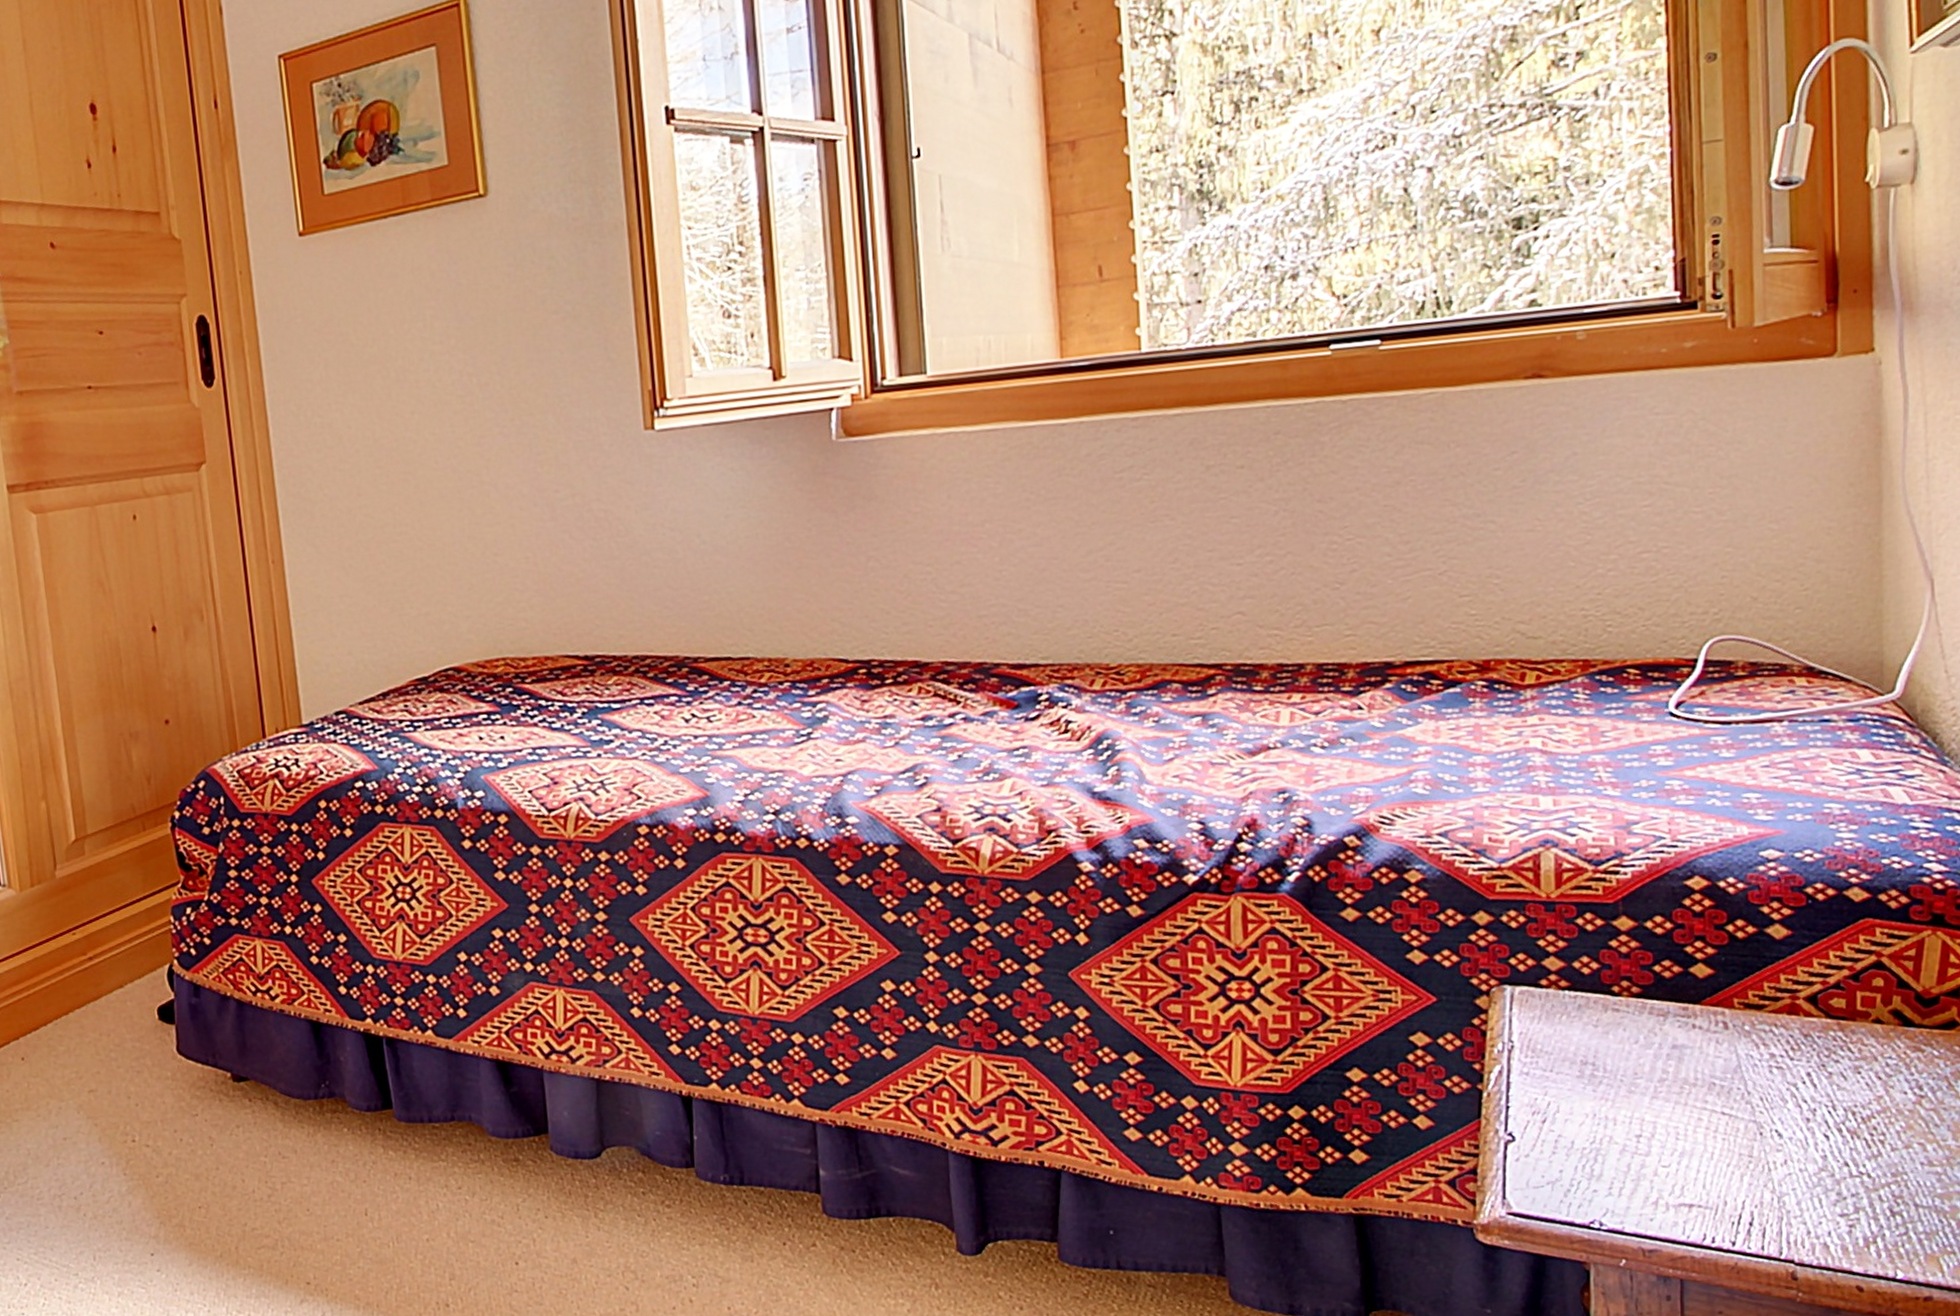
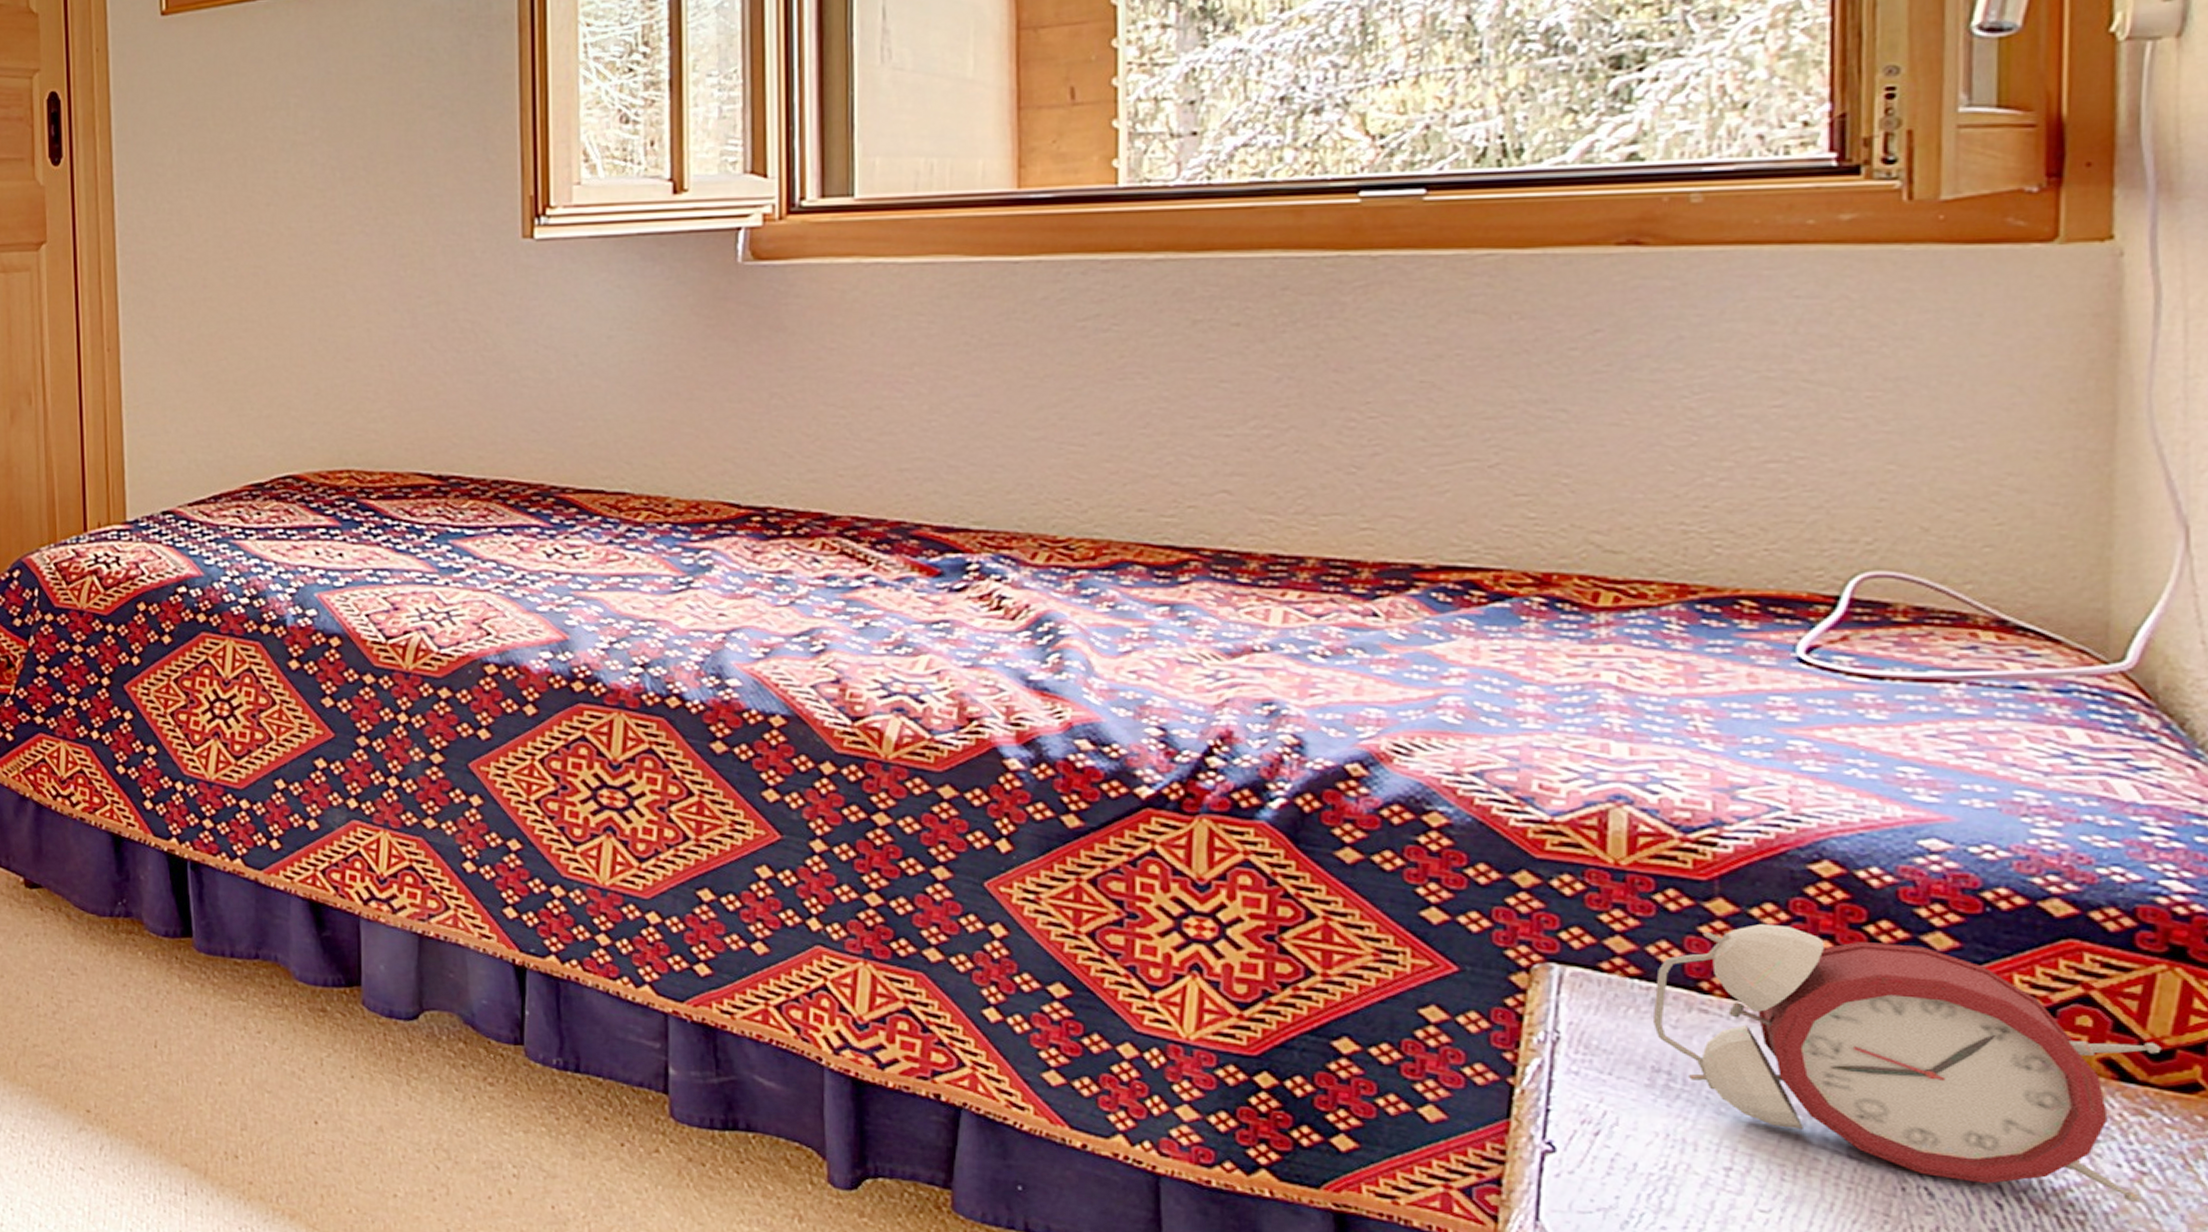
alarm clock: none [1579,932,1930,1121] -> present [1652,923,2162,1203]

